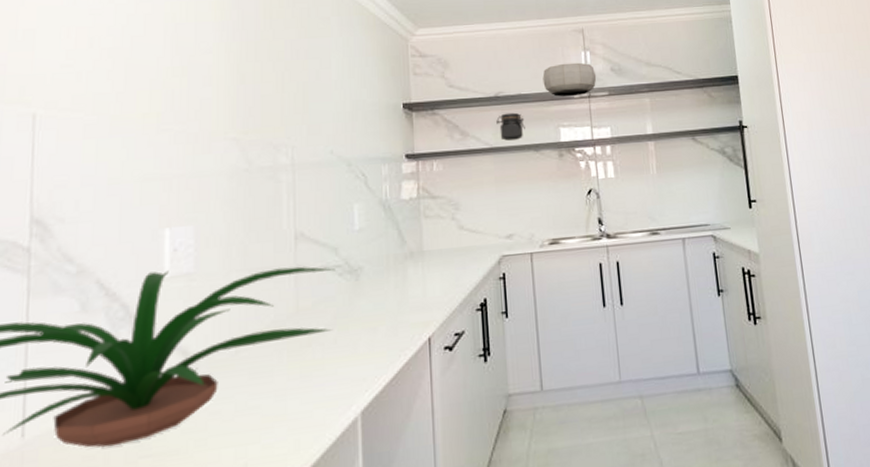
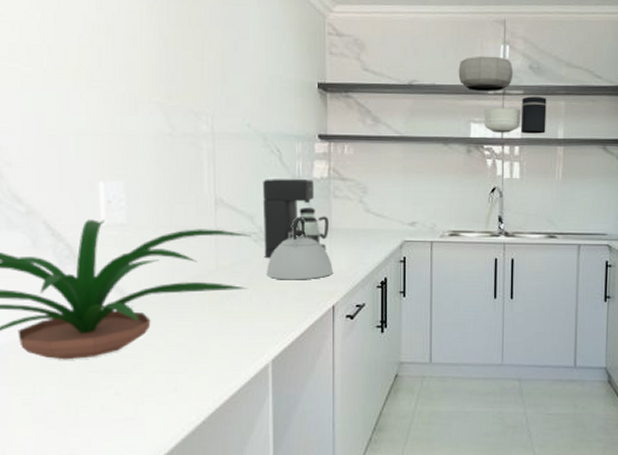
coffee maker: none [348,201,421,293] -> present [263,179,329,259]
kettle: none [353,242,427,316] -> present [267,217,333,280]
jar: present [496,112,525,141] -> none [408,102,436,131]
bowl: none [572,109,609,135] -> present [484,107,521,133]
cylinder: none [608,96,635,133] -> present [521,96,547,134]

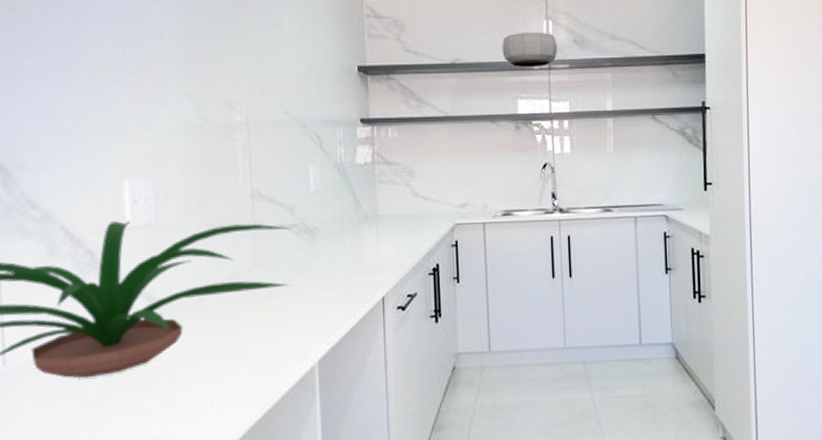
coffee maker: present [263,179,329,259] -> none [303,165,375,252]
kettle: present [267,217,333,280] -> none [309,205,381,274]
bowl: present [484,107,521,133] -> none [530,82,568,108]
cylinder: present [521,96,547,134] -> none [568,70,594,107]

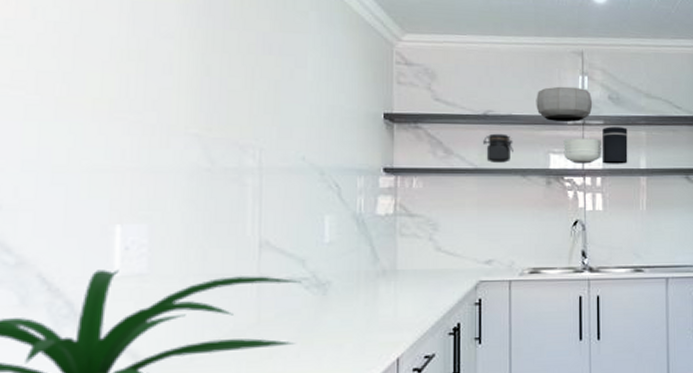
jar: none [453,81,482,110] -> present [483,133,513,163]
bowl: none [530,82,568,108] -> present [563,138,601,164]
cylinder: none [568,70,594,107] -> present [602,126,628,164]

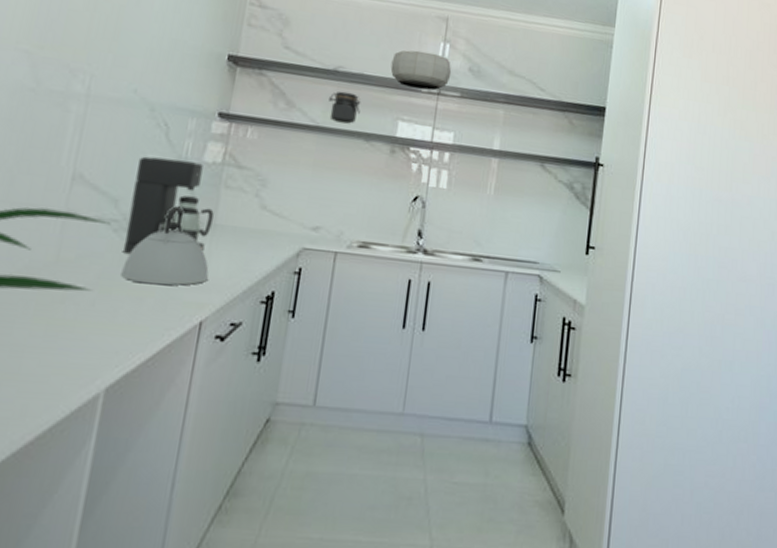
coffee maker: none [316,217,394,308] -> present [122,156,214,255]
kettle: none [319,258,398,332] -> present [121,206,209,286]
bowl: present [563,138,601,164] -> none [413,107,455,137]
cylinder: present [602,126,628,164] -> none [454,100,485,143]

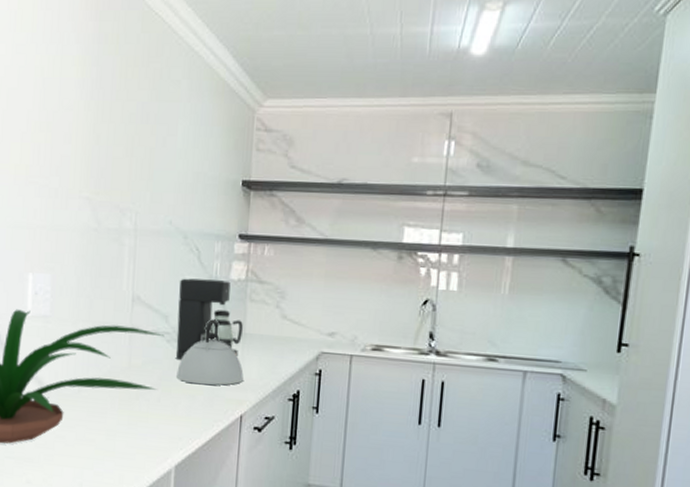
jar: present [329,91,361,124] -> none [335,203,367,234]
decorative bowl: present [390,50,452,91] -> none [393,152,458,193]

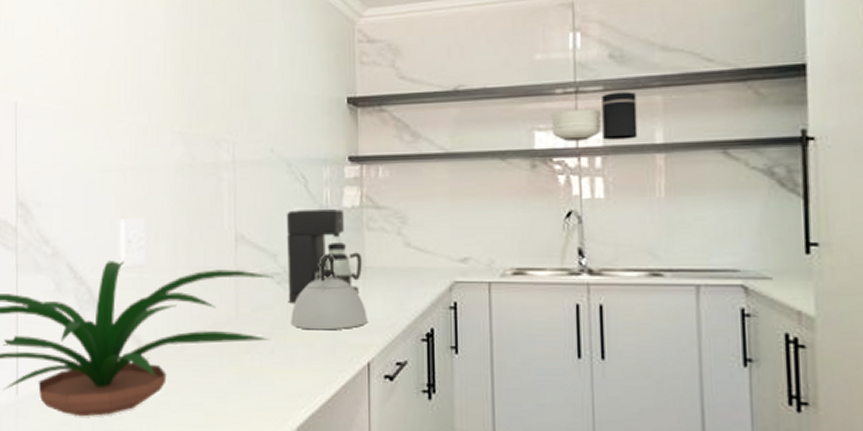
bowl: none [419,210,464,239] -> present [551,108,601,142]
cylinder: none [463,198,496,242] -> present [602,91,638,140]

